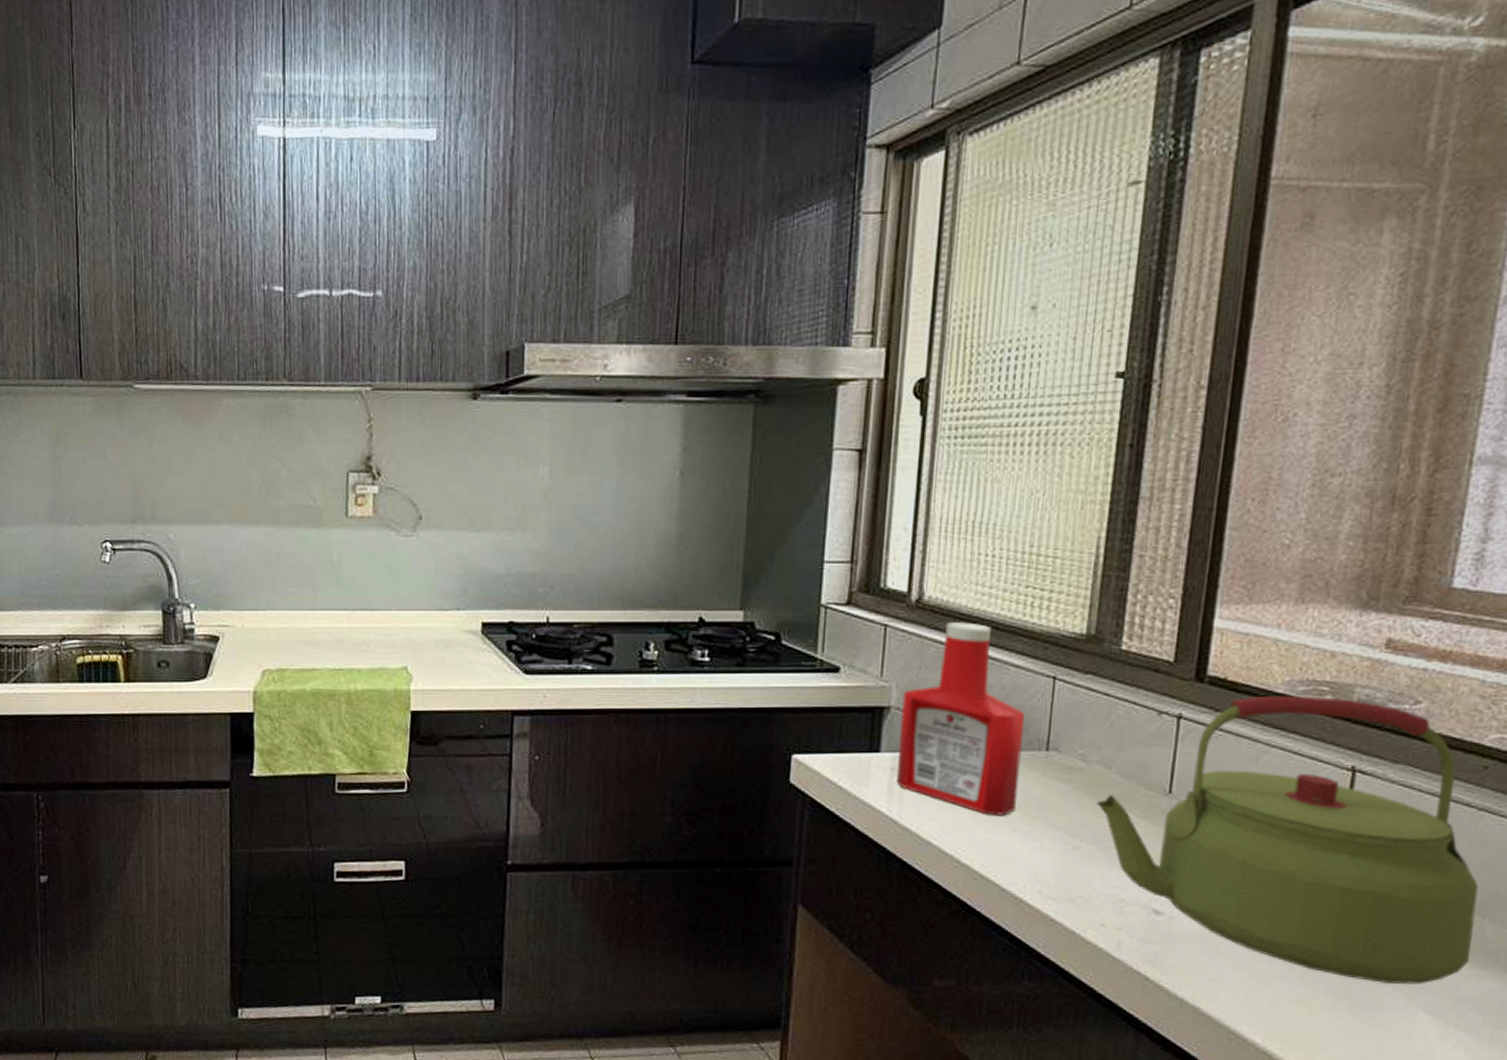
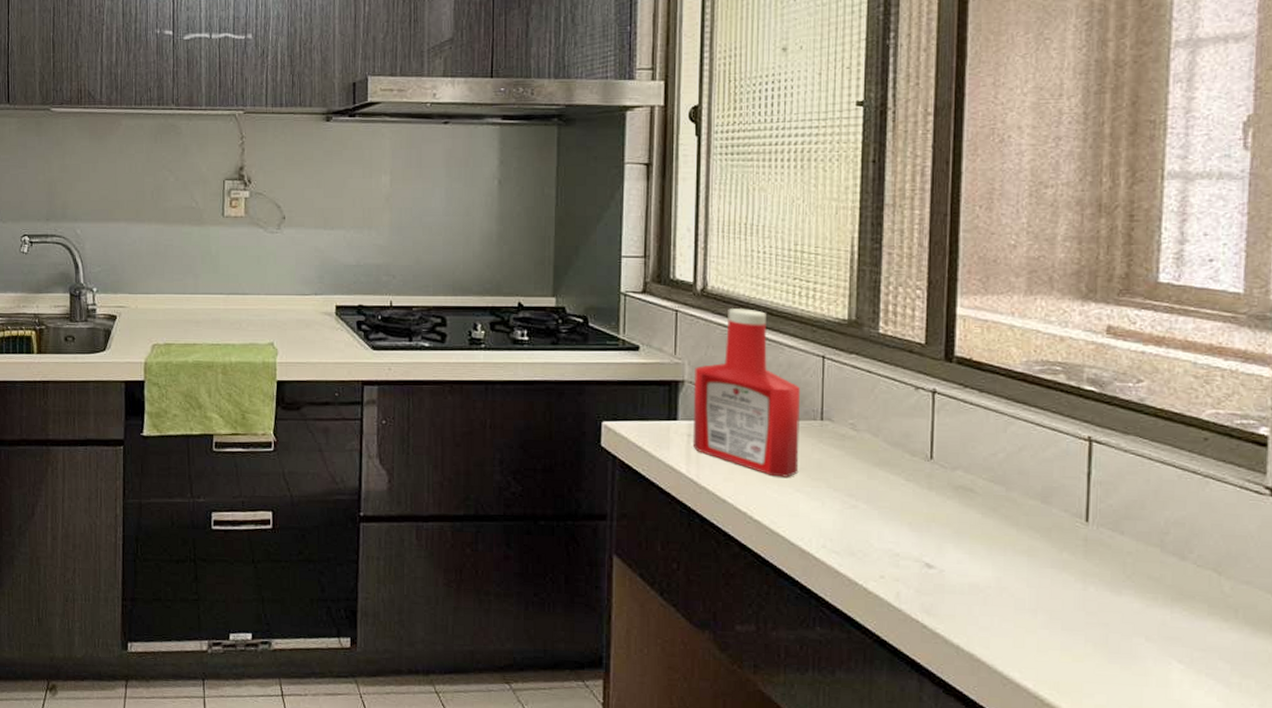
kettle: present [1096,695,1479,985] -> none [867,374,1213,636]

